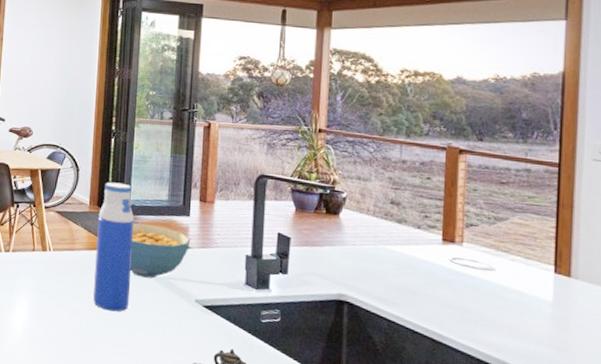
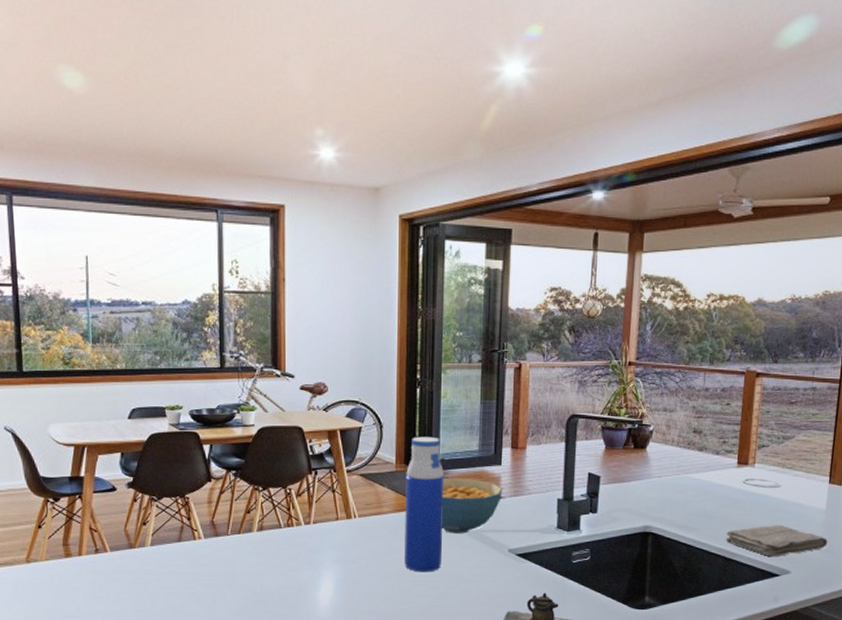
washcloth: none [432,310,558,347] -> present [726,525,828,556]

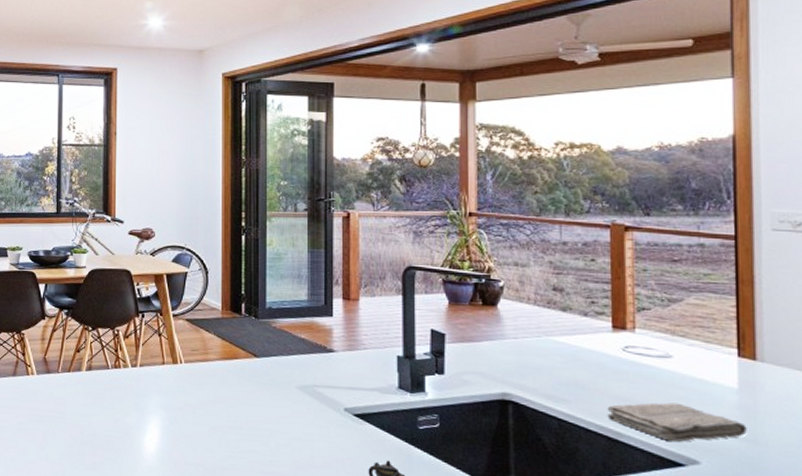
water bottle: present [404,436,445,572] -> none [232,283,272,427]
cereal bowl: present [442,477,502,533] -> none [271,326,334,387]

